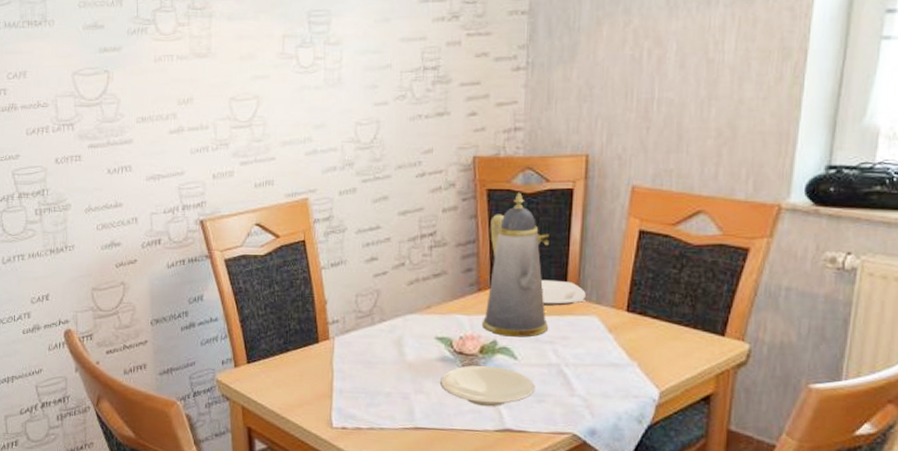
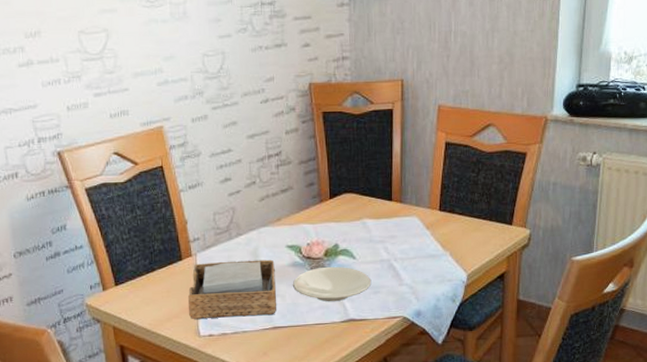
napkin holder: none [322,348,422,414] -> present [188,259,277,319]
coffee pot: present [481,192,549,337] -> none [325,114,380,240]
plate: present [540,279,586,306] -> none [371,188,407,211]

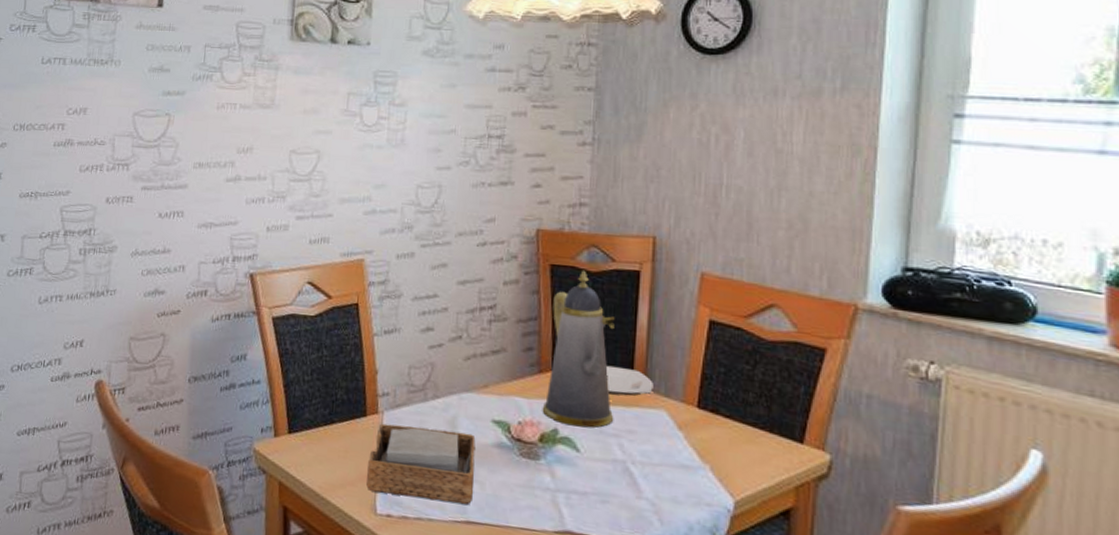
saucer: present [292,266,372,302] -> none [495,455,599,504]
coffee pot: none [325,114,380,240] -> present [542,270,615,428]
plate: none [371,188,407,211] -> present [605,365,654,396]

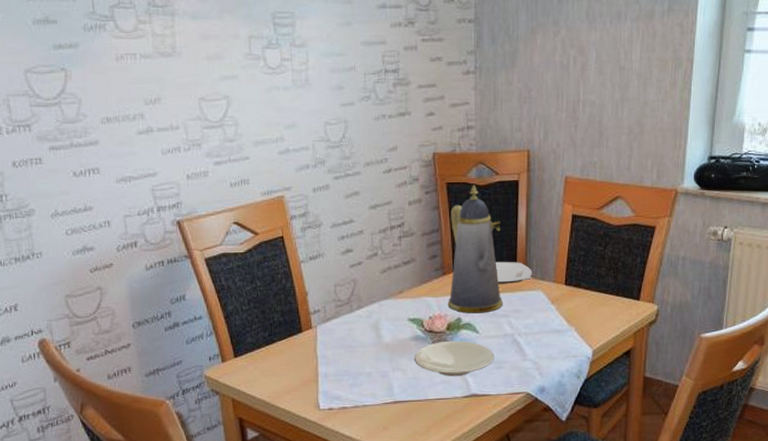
napkin holder: present [366,423,477,505] -> none [308,332,398,392]
saucer: none [495,455,599,504] -> present [413,340,495,377]

